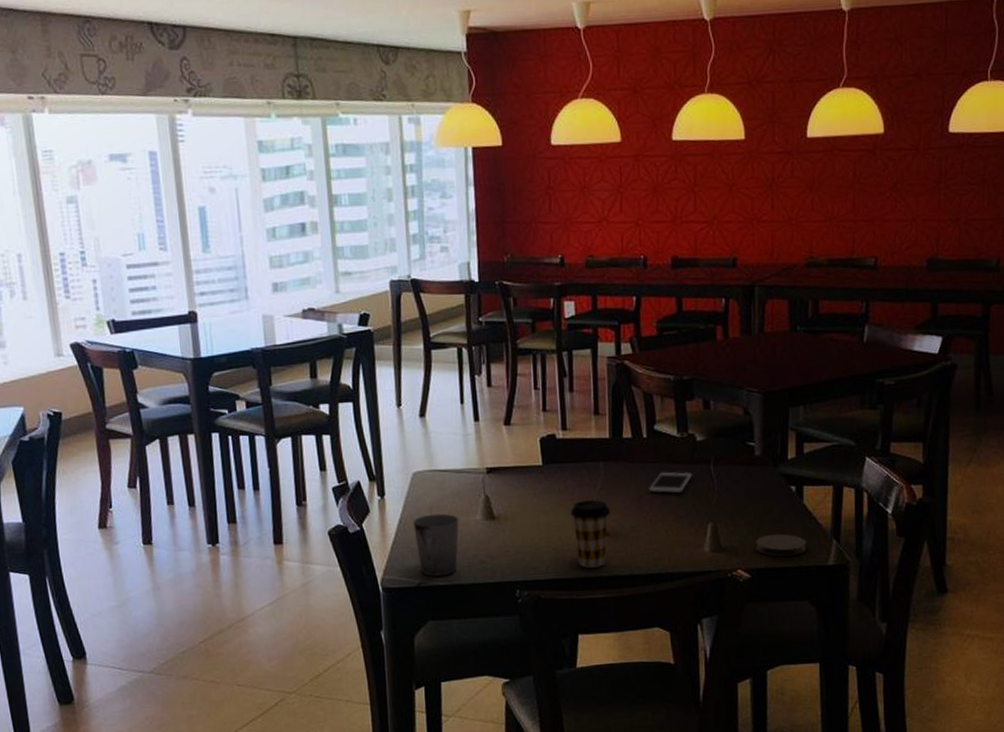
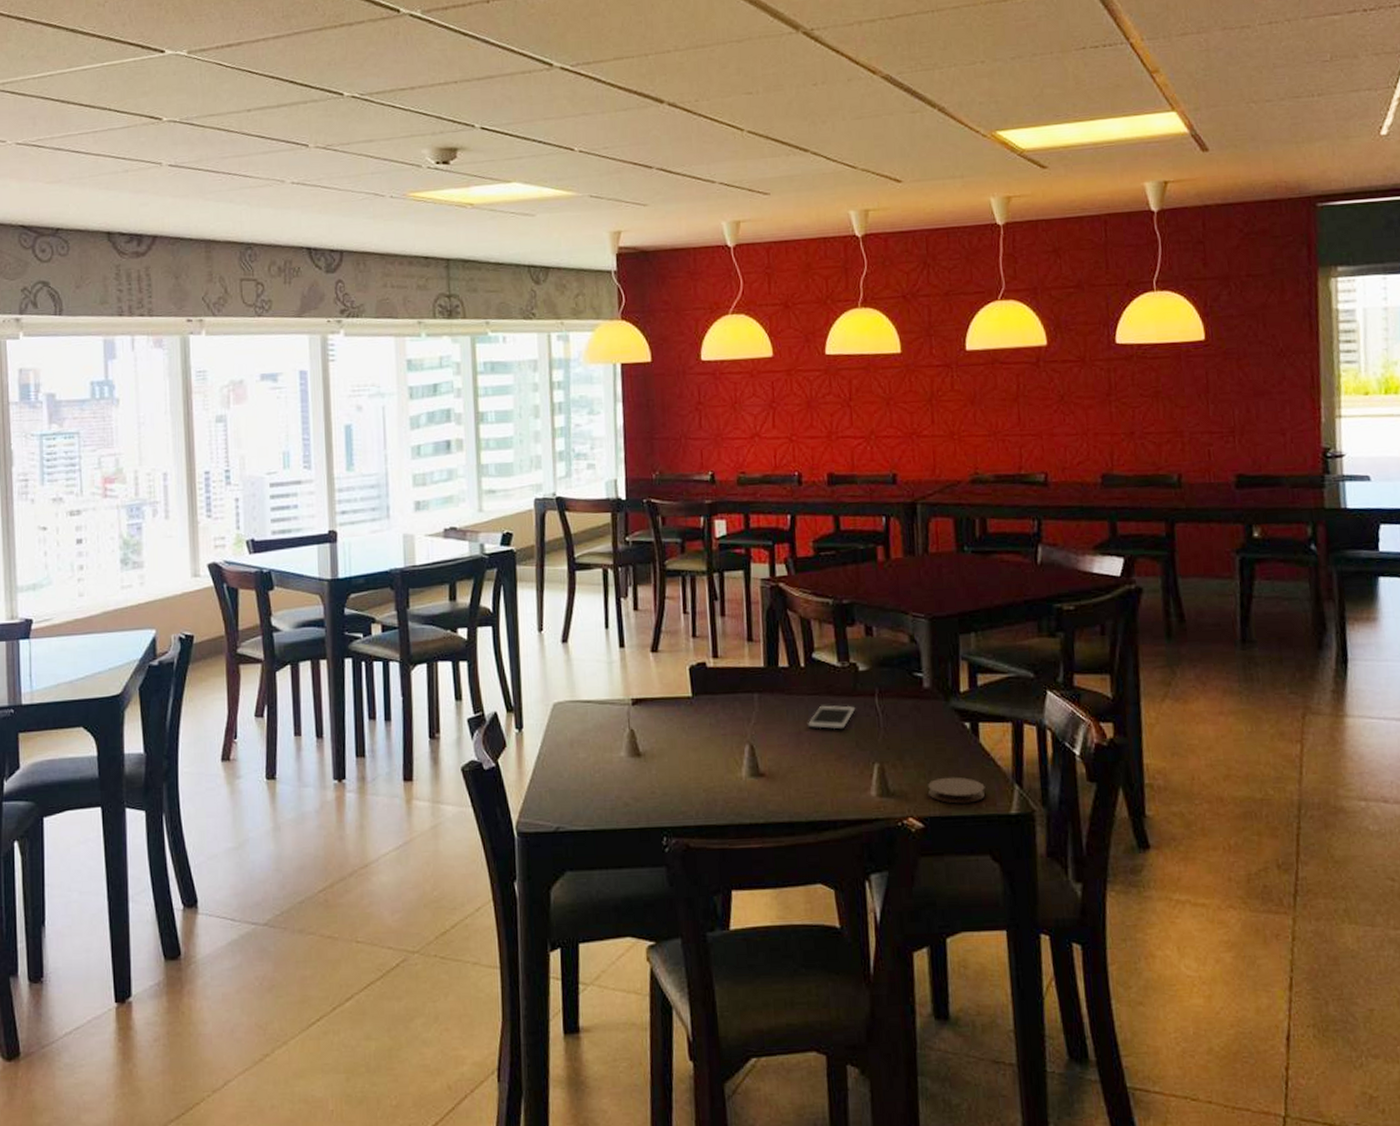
cup: present [413,513,459,577] -> none [552,749,602,820]
coffee cup: present [570,500,611,568] -> none [722,736,767,813]

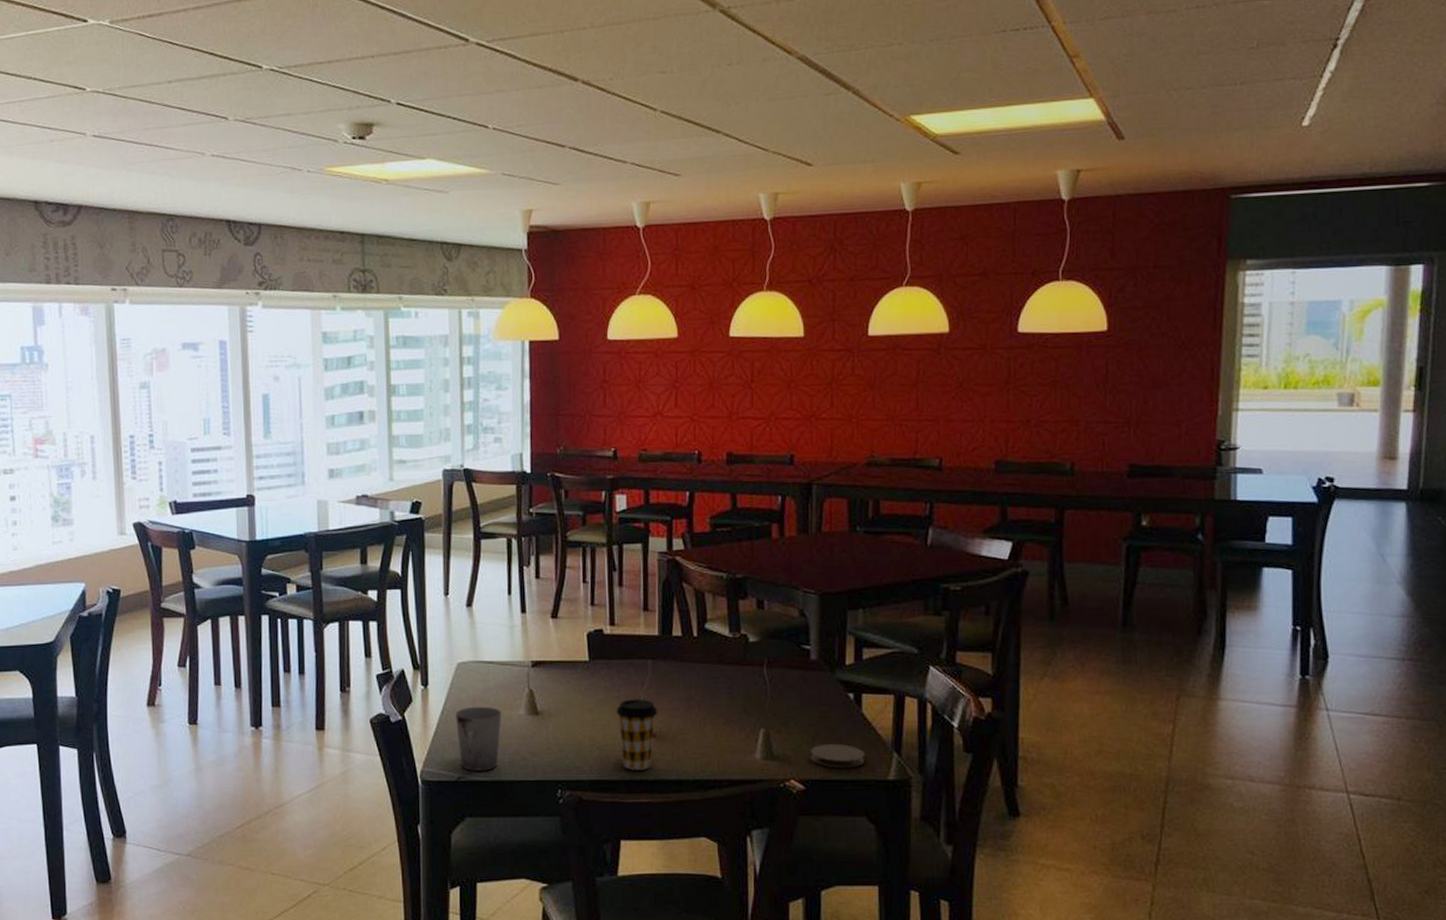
cup: none [552,749,602,820] -> present [455,706,502,771]
coffee cup: none [722,736,767,813] -> present [616,699,658,770]
cell phone: present [808,705,856,730] -> none [698,673,745,696]

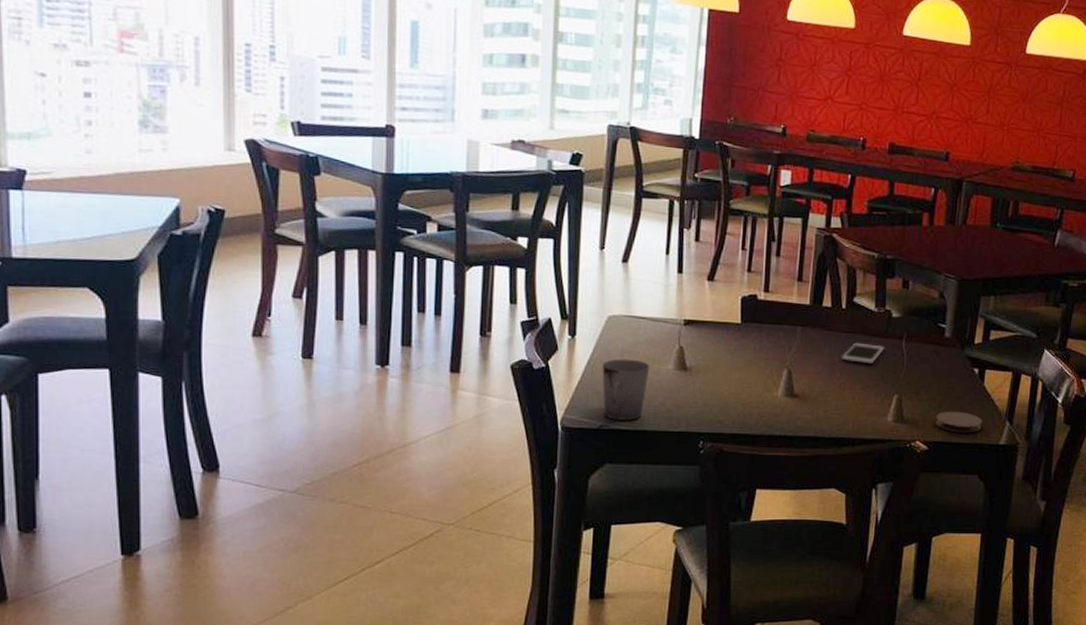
coffee cup: present [616,699,658,770] -> none [763,361,803,427]
cell phone: none [698,673,745,696] -> present [842,342,885,364]

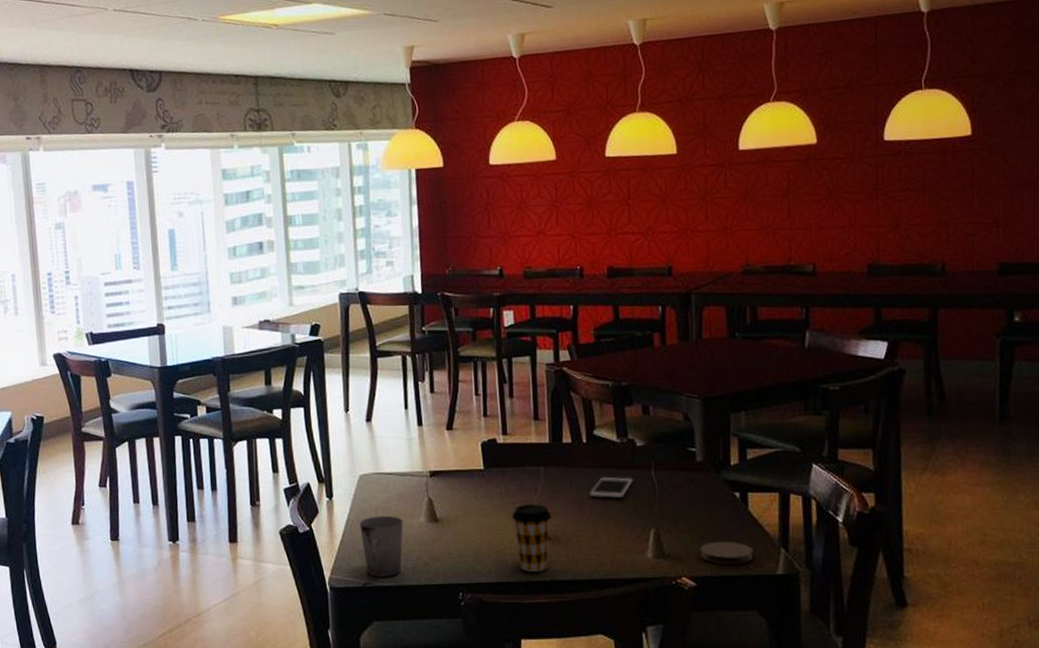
coffee cup: none [763,361,803,427] -> present [511,504,552,572]

